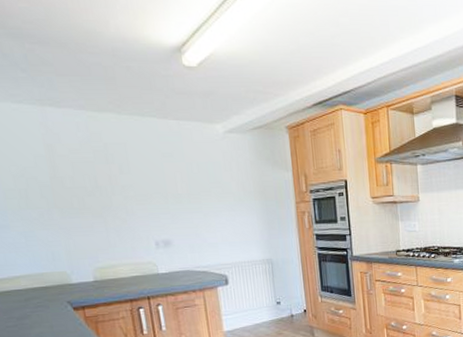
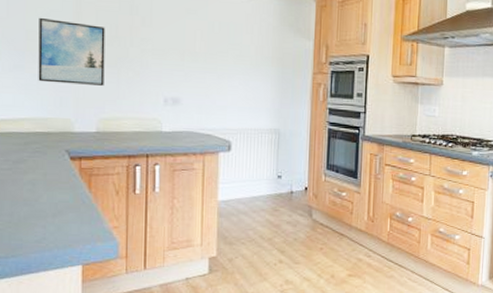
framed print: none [14,175,94,239] -> present [38,17,105,86]

